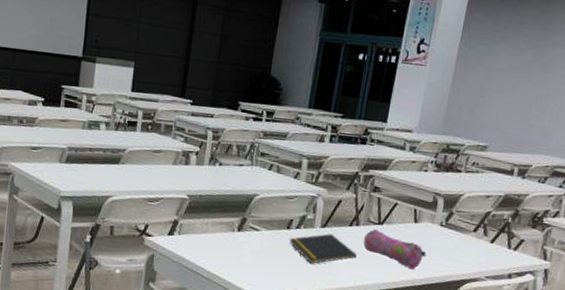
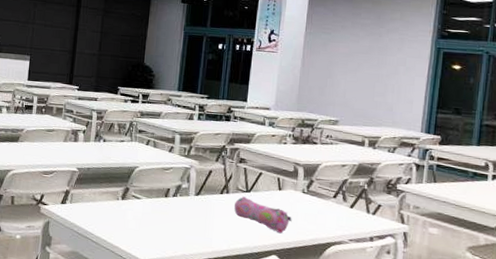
notepad: present [289,234,357,264] -> none [167,201,229,229]

